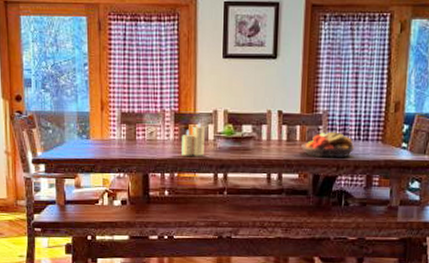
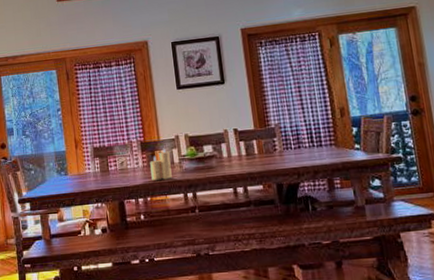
fruit bowl: present [301,131,355,158] -> none [260,141,311,168]

